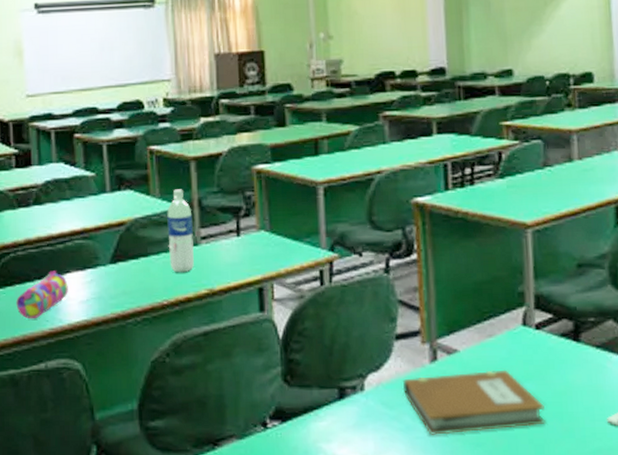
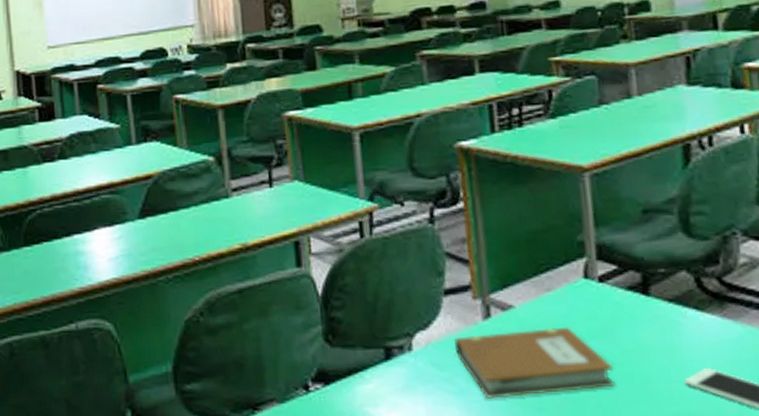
pencil case: present [16,270,68,319] -> none [44,227,97,278]
water bottle: present [167,189,194,273] -> none [195,139,226,227]

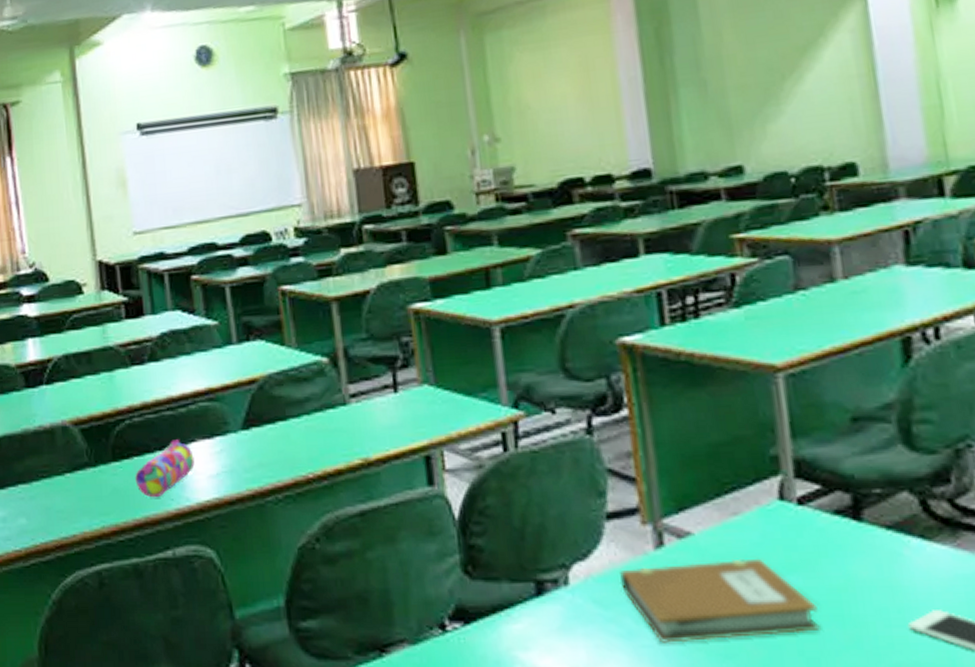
pencil case: none [44,227,97,278] -> present [135,439,195,498]

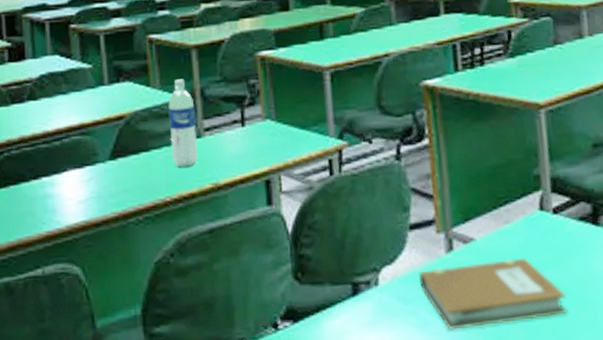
pencil case: present [135,439,195,498] -> none [10,169,66,222]
water bottle: none [306,337,343,439] -> present [168,79,198,167]

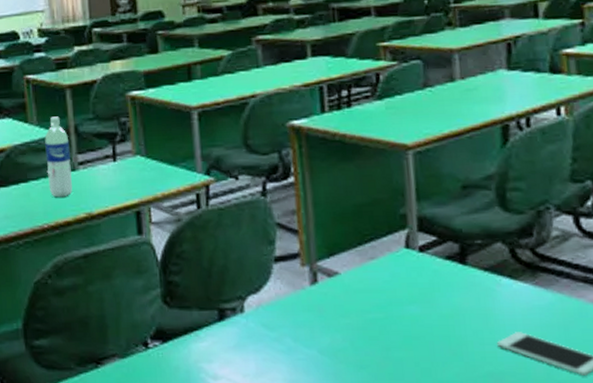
notebook: present [418,257,568,330] -> none [283,292,432,357]

